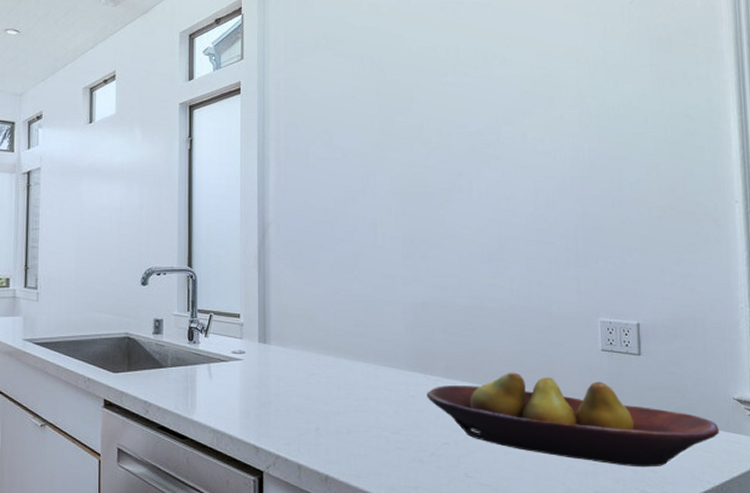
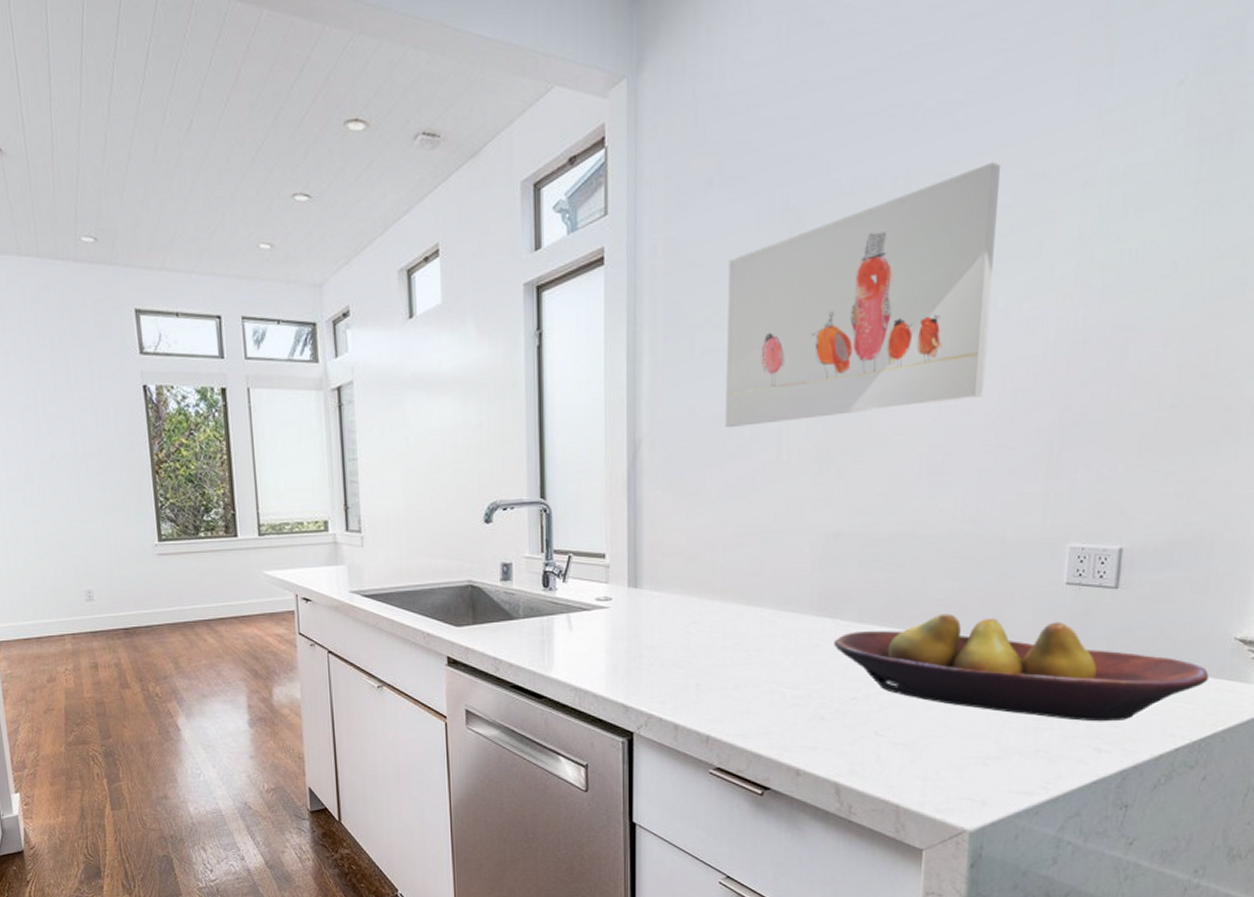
wall art: none [333,43,524,218] -> present [725,161,1002,428]

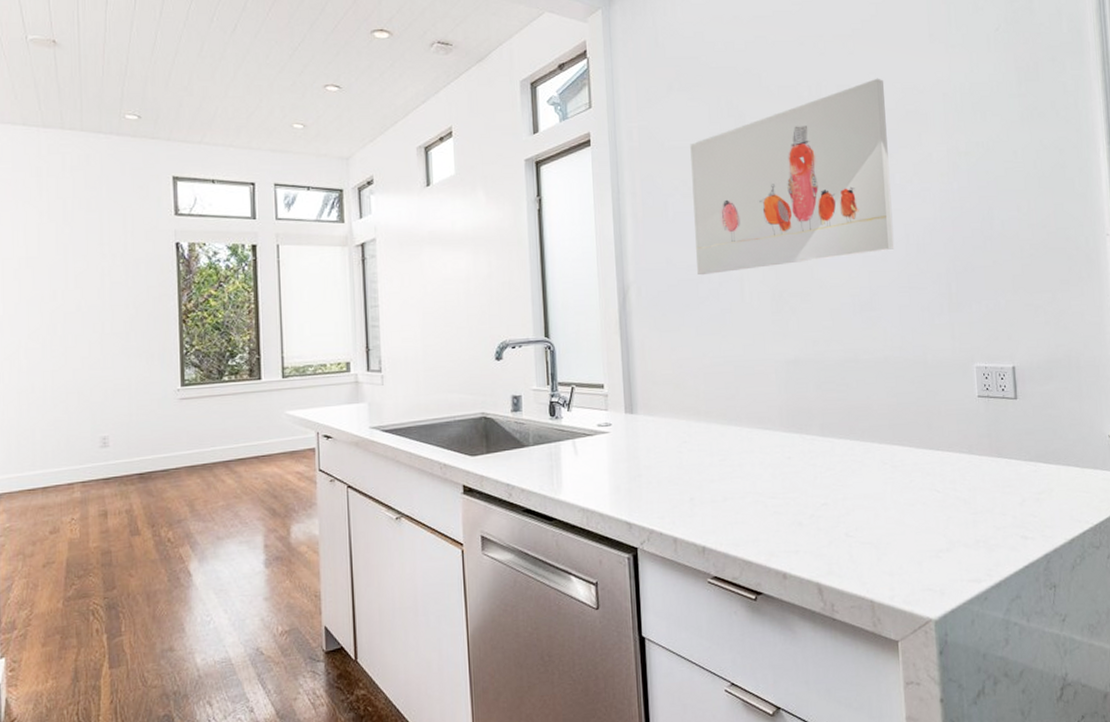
fruit bowl: present [834,613,1209,722] -> none [803,425,1096,513]

